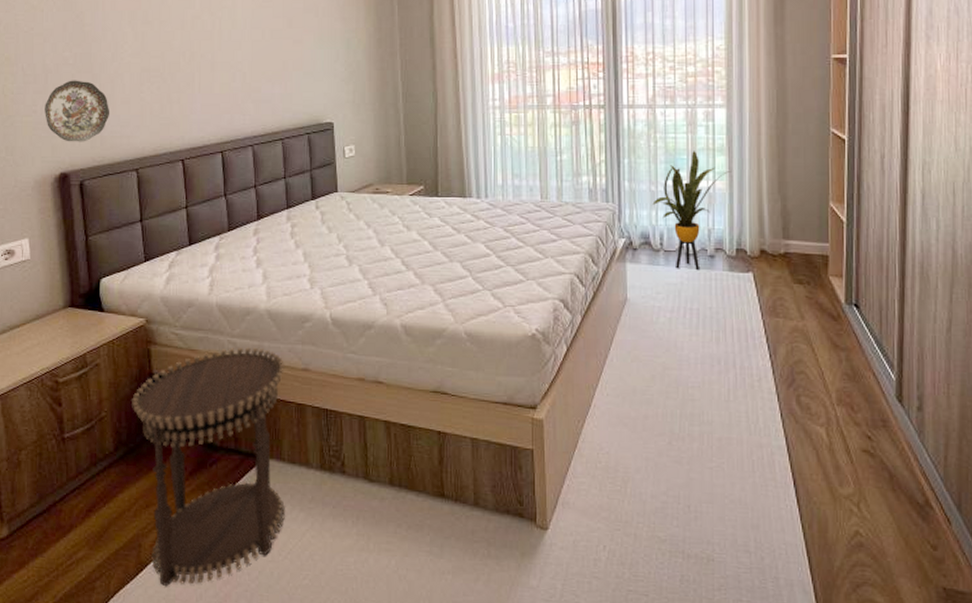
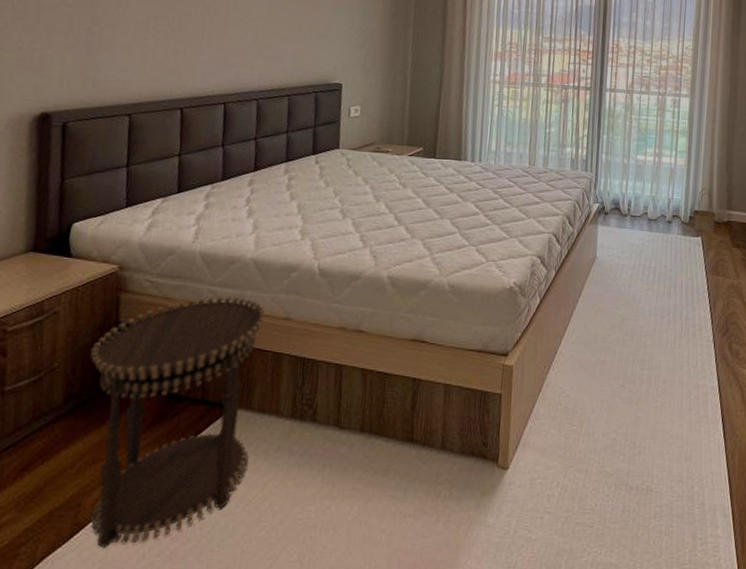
decorative plate: present [45,80,110,142] -> none [31,20,108,83]
house plant: present [652,151,732,269] -> none [624,132,690,233]
basket: none [740,214,769,266] -> present [692,188,716,232]

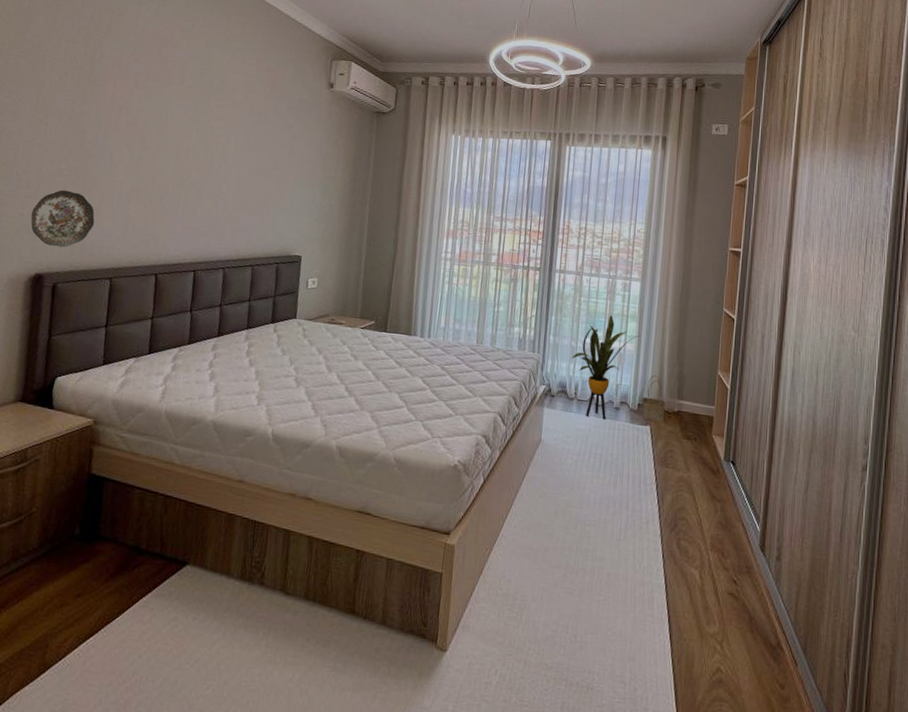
decorative plate: none [31,20,108,83] -> present [31,189,95,248]
side table: present [90,296,265,549] -> none [55,454,222,691]
house plant: none [624,132,690,233] -> present [571,315,640,419]

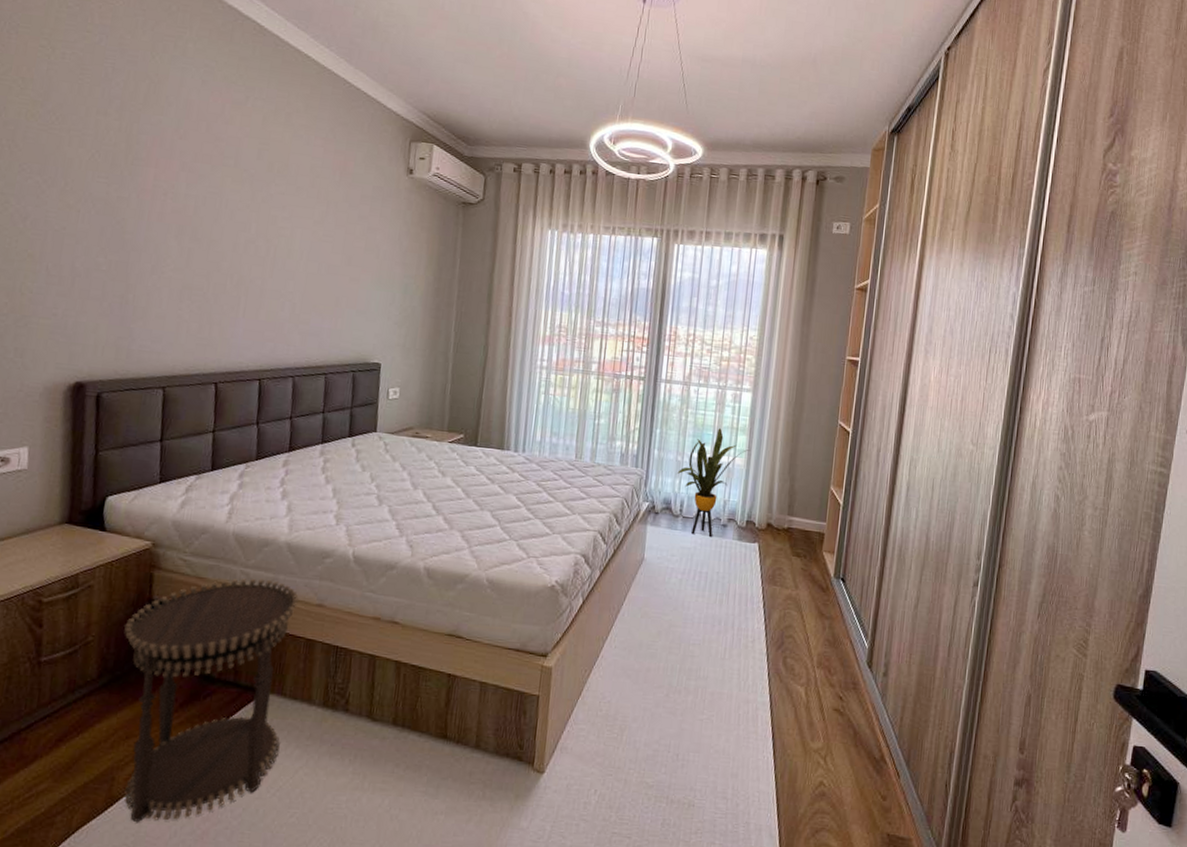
decorative plate: present [31,189,95,248] -> none [66,287,142,353]
side table: none [55,454,222,691] -> present [124,578,299,823]
basket: present [641,375,666,422] -> none [750,490,775,539]

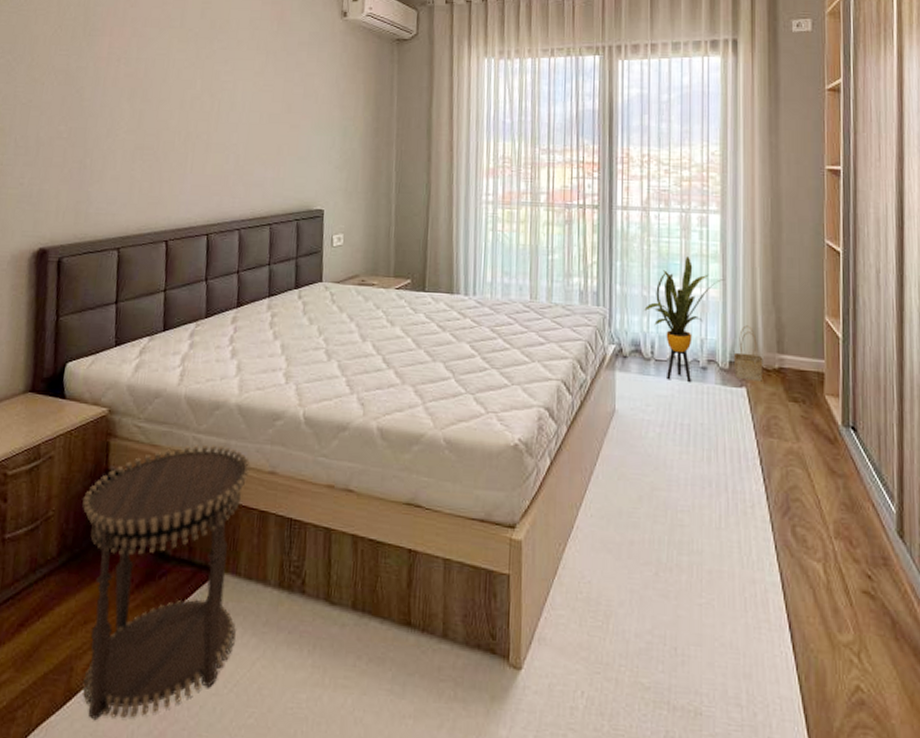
basket: none [750,490,775,539] -> present [733,325,763,382]

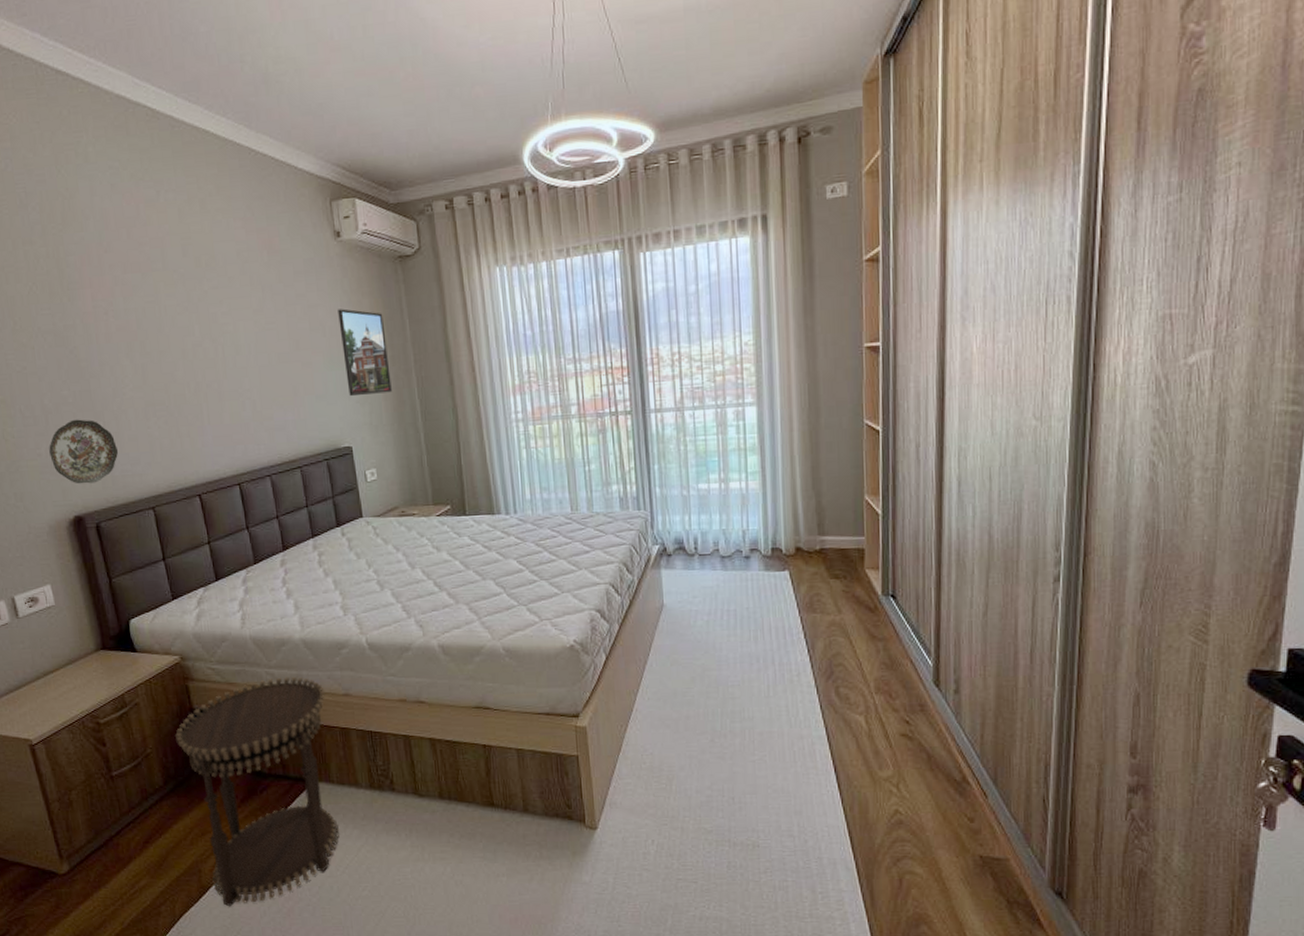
decorative plate: none [31,154,99,218] -> present [49,419,119,484]
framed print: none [329,80,374,162] -> present [338,309,392,397]
house plant: present [644,256,725,382] -> none [685,452,764,572]
basket: present [733,325,763,382] -> none [775,512,805,564]

